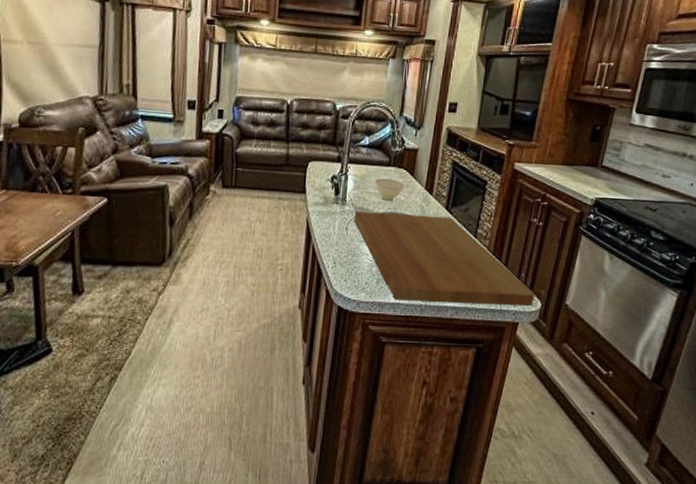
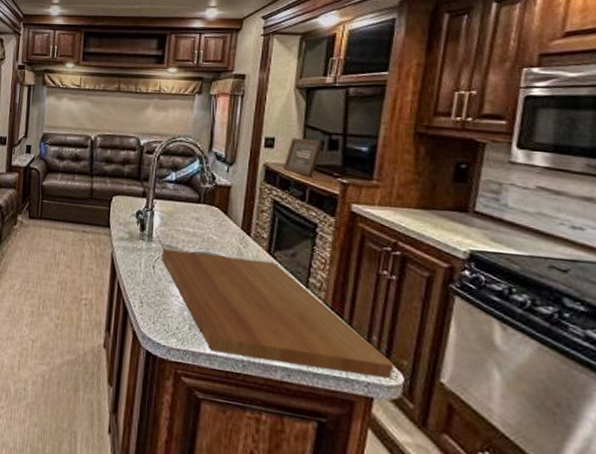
bowl: present [374,178,405,202] -> none [182,215,217,241]
picture frame: none [462,103,496,140] -> present [283,138,322,178]

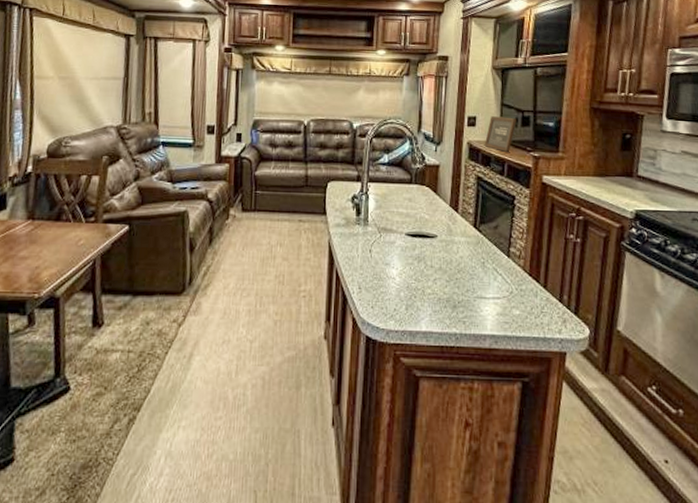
cutting board: present [161,249,394,380] -> none [377,232,582,334]

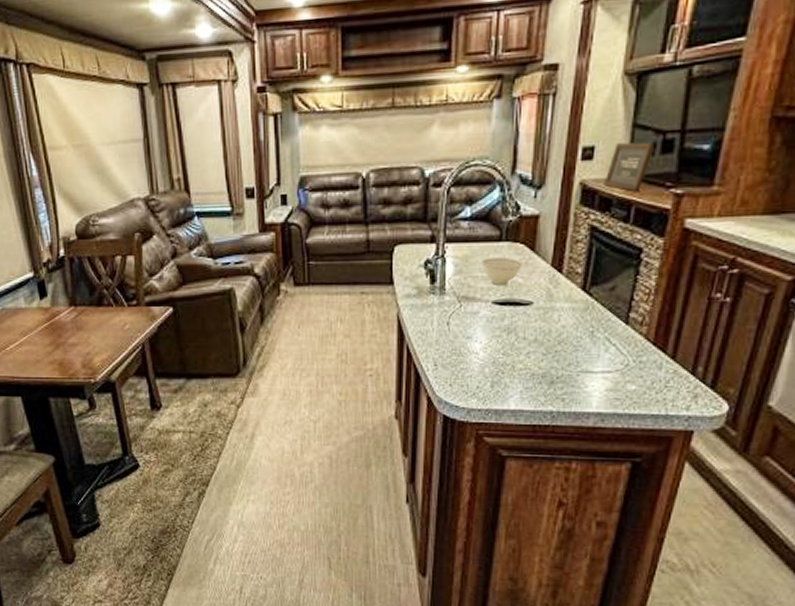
bowl: none [396,197,428,221] -> present [481,257,522,286]

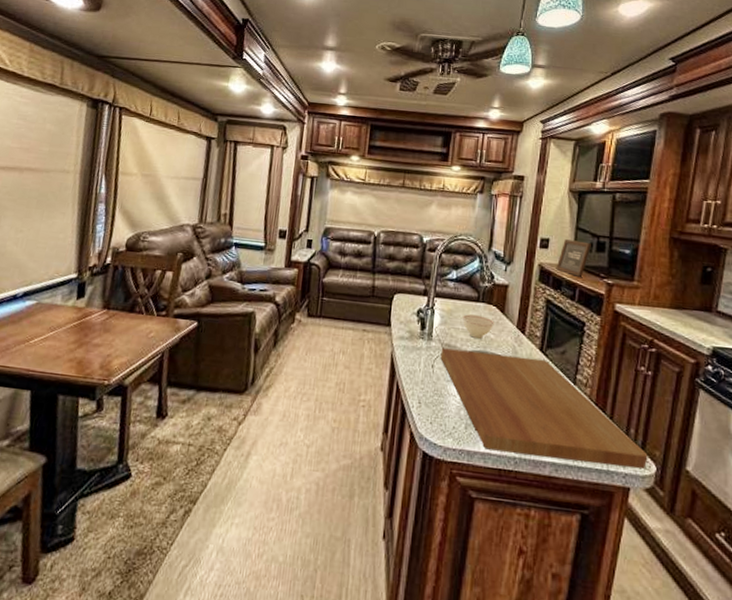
cutting board: none [457,300,719,410] -> present [440,348,648,470]

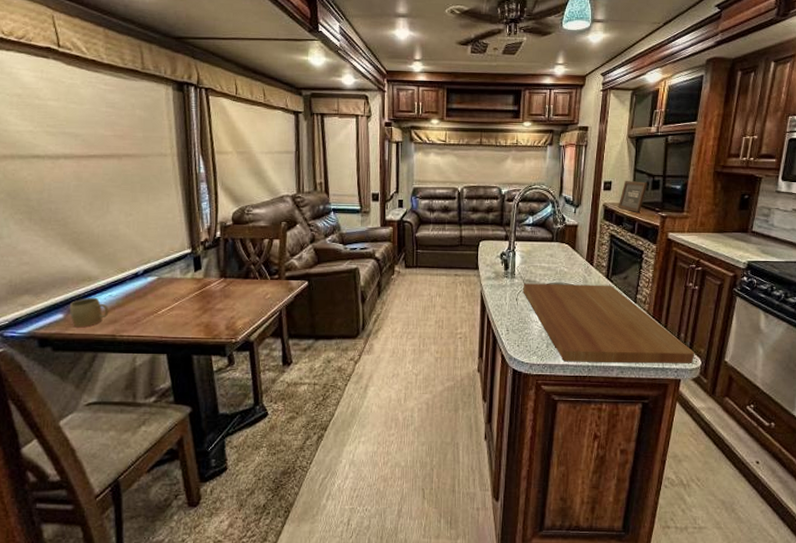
bowl: present [462,314,494,340] -> none [539,253,567,274]

